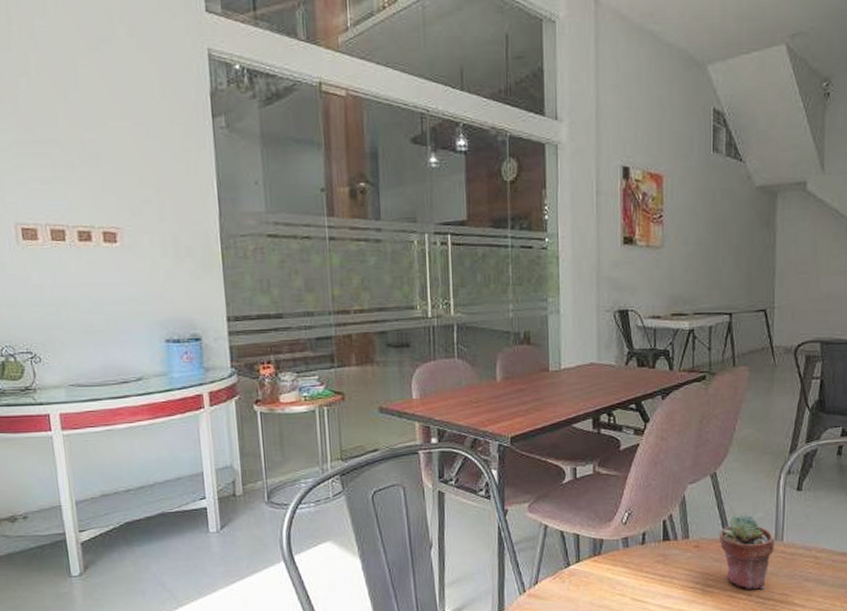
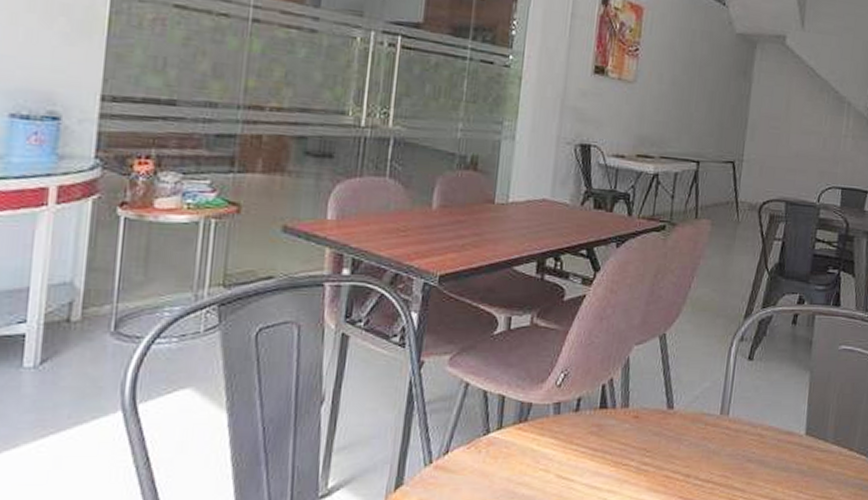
potted succulent: present [719,513,774,590] -> none [661,382,720,470]

